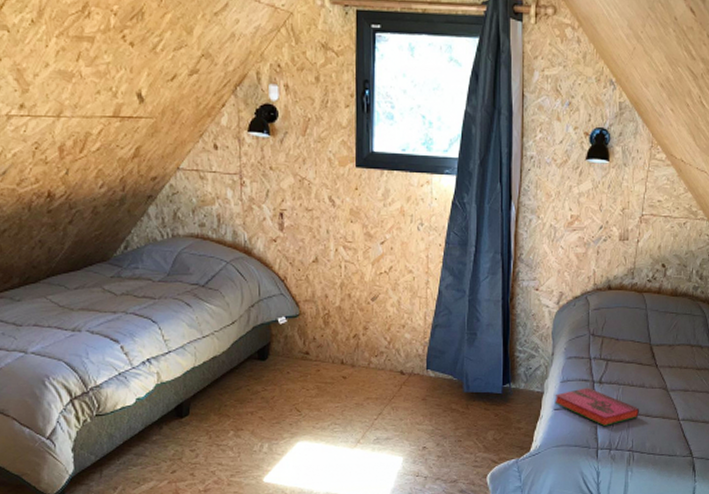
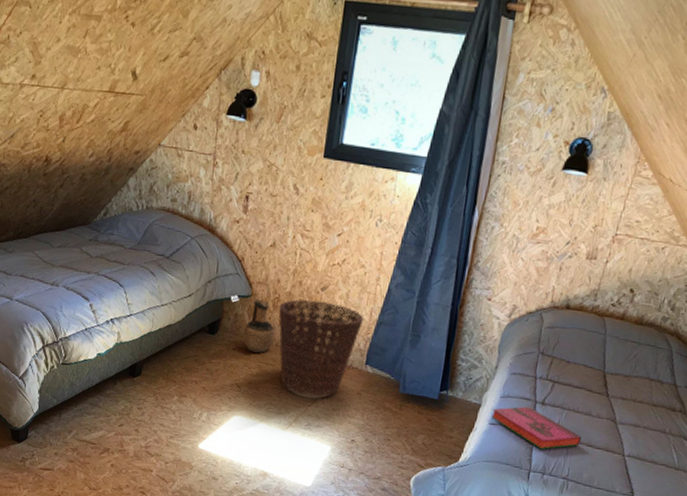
ceramic jug: none [295,317,331,374] -> present [242,299,276,354]
basket: none [330,311,418,411] -> present [278,299,364,399]

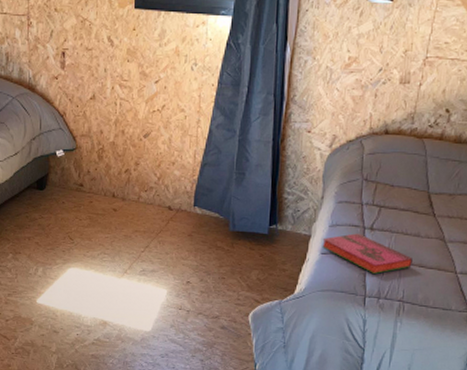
ceramic jug: present [242,299,276,354] -> none [70,151,103,205]
basket: present [278,299,364,399] -> none [104,147,188,244]

